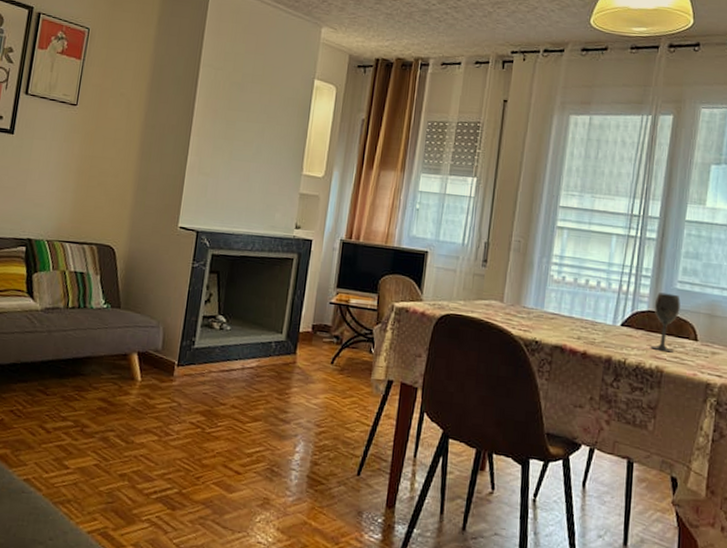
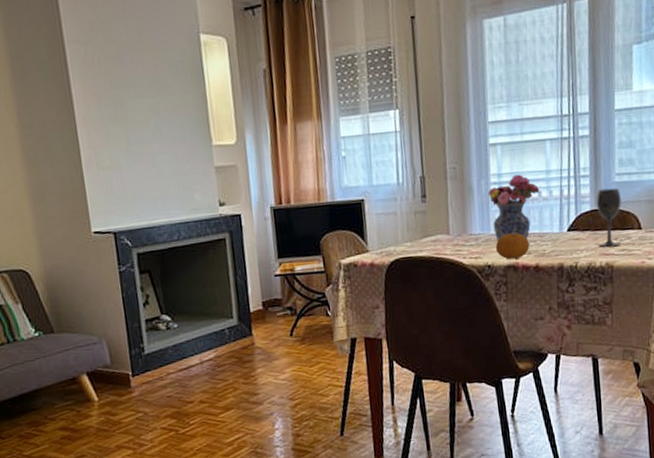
fruit: none [545,314,581,341] -> present [495,232,530,260]
flower arrangement: none [547,260,599,324] -> present [487,174,539,241]

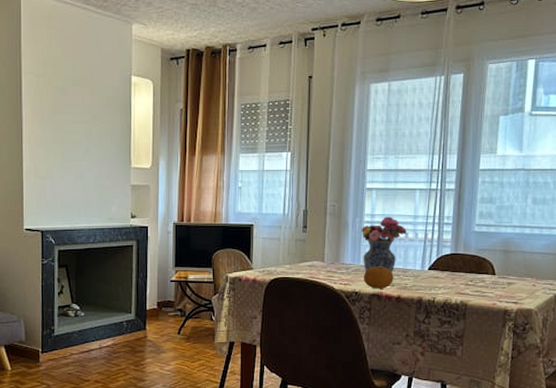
wine glass: present [596,188,621,247] -> none [455,236,479,288]

